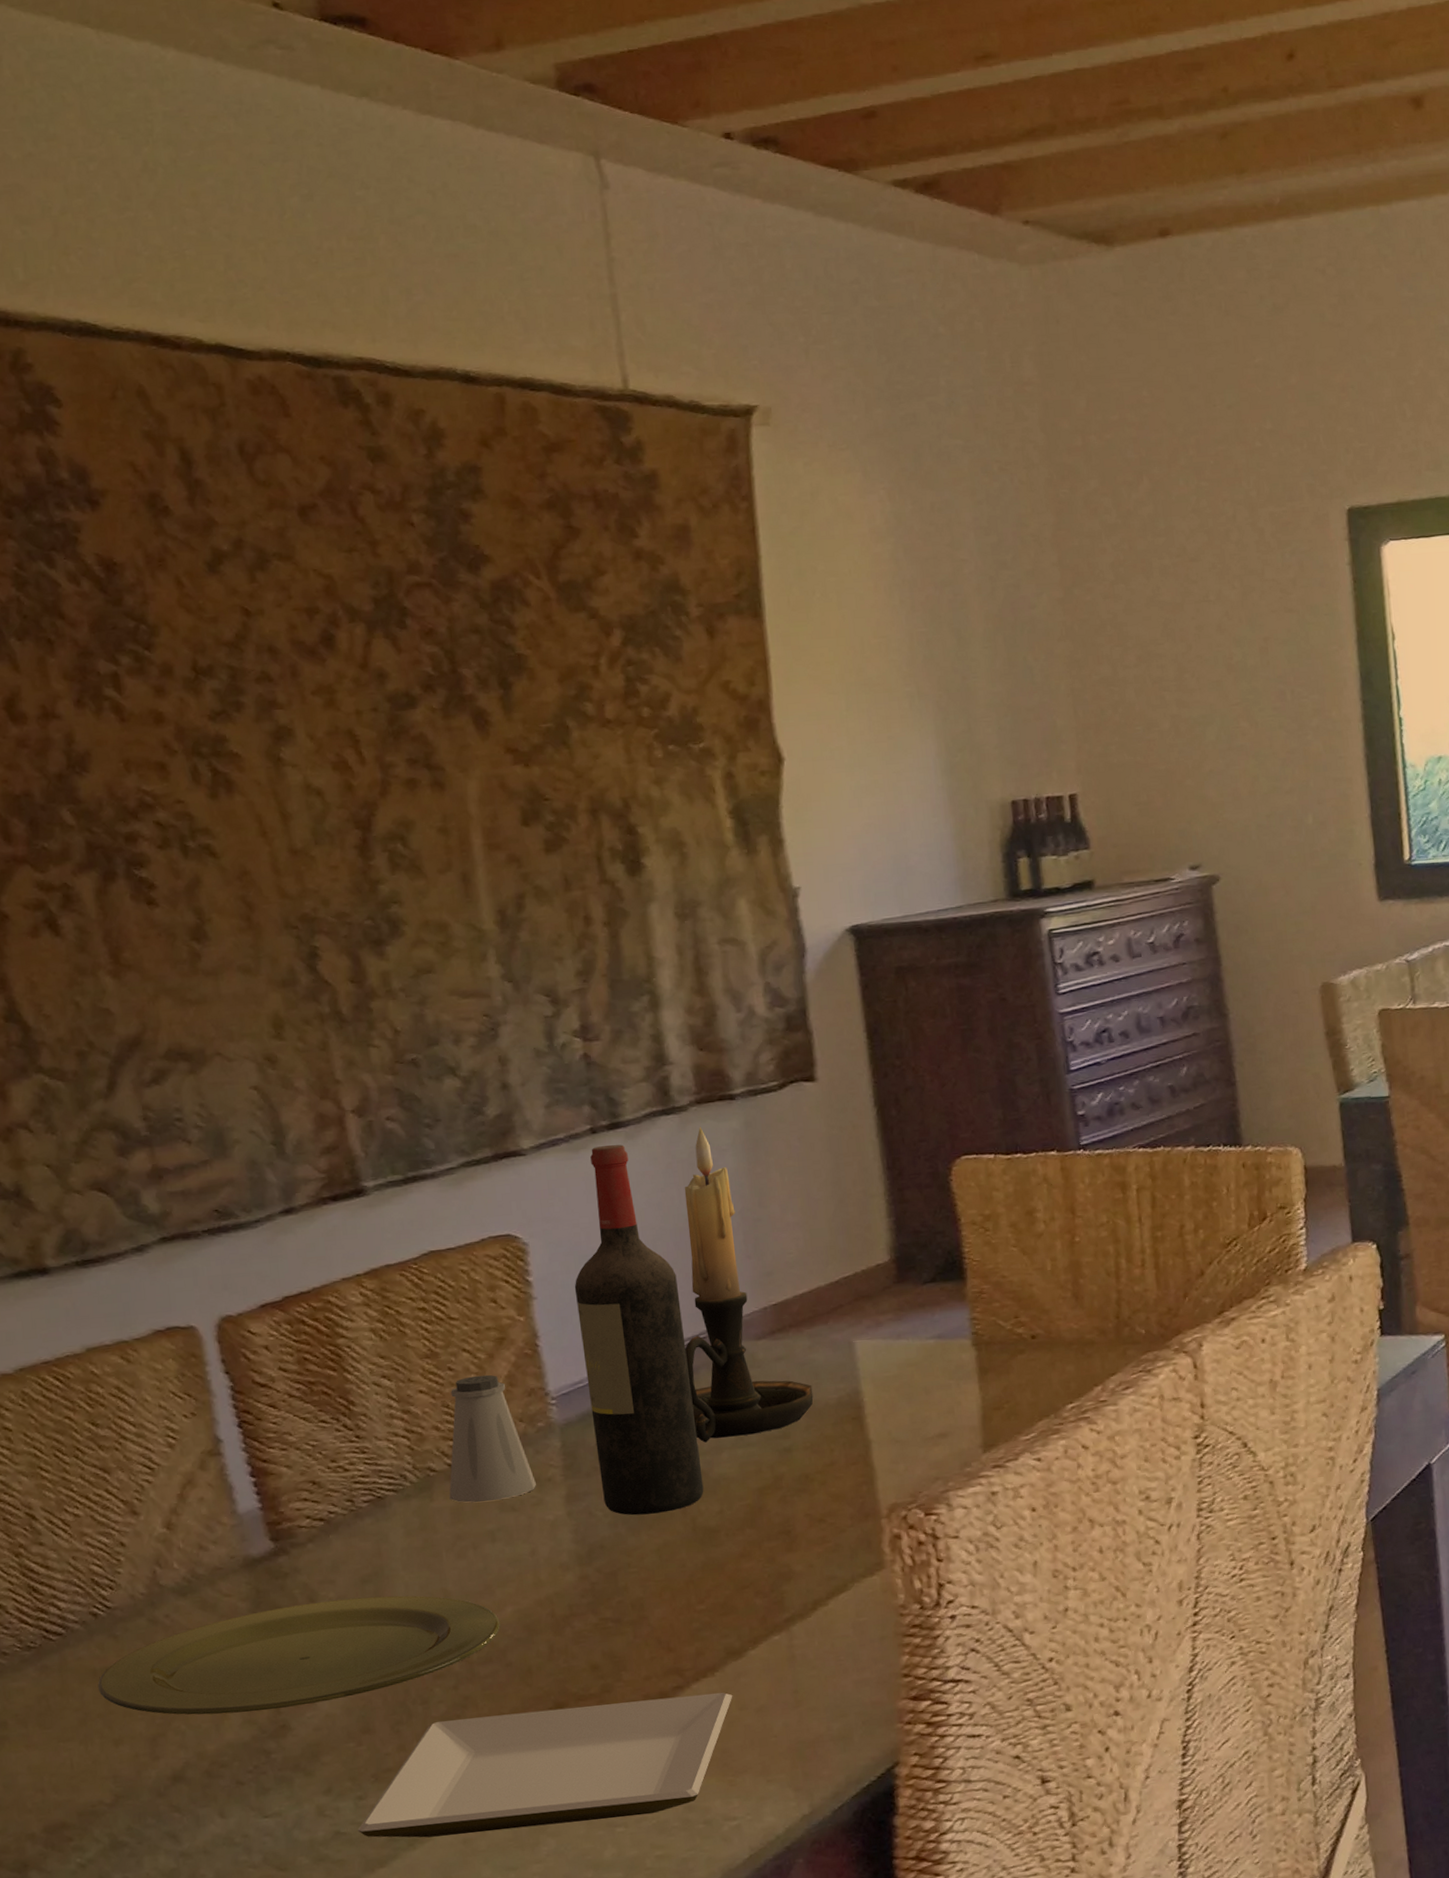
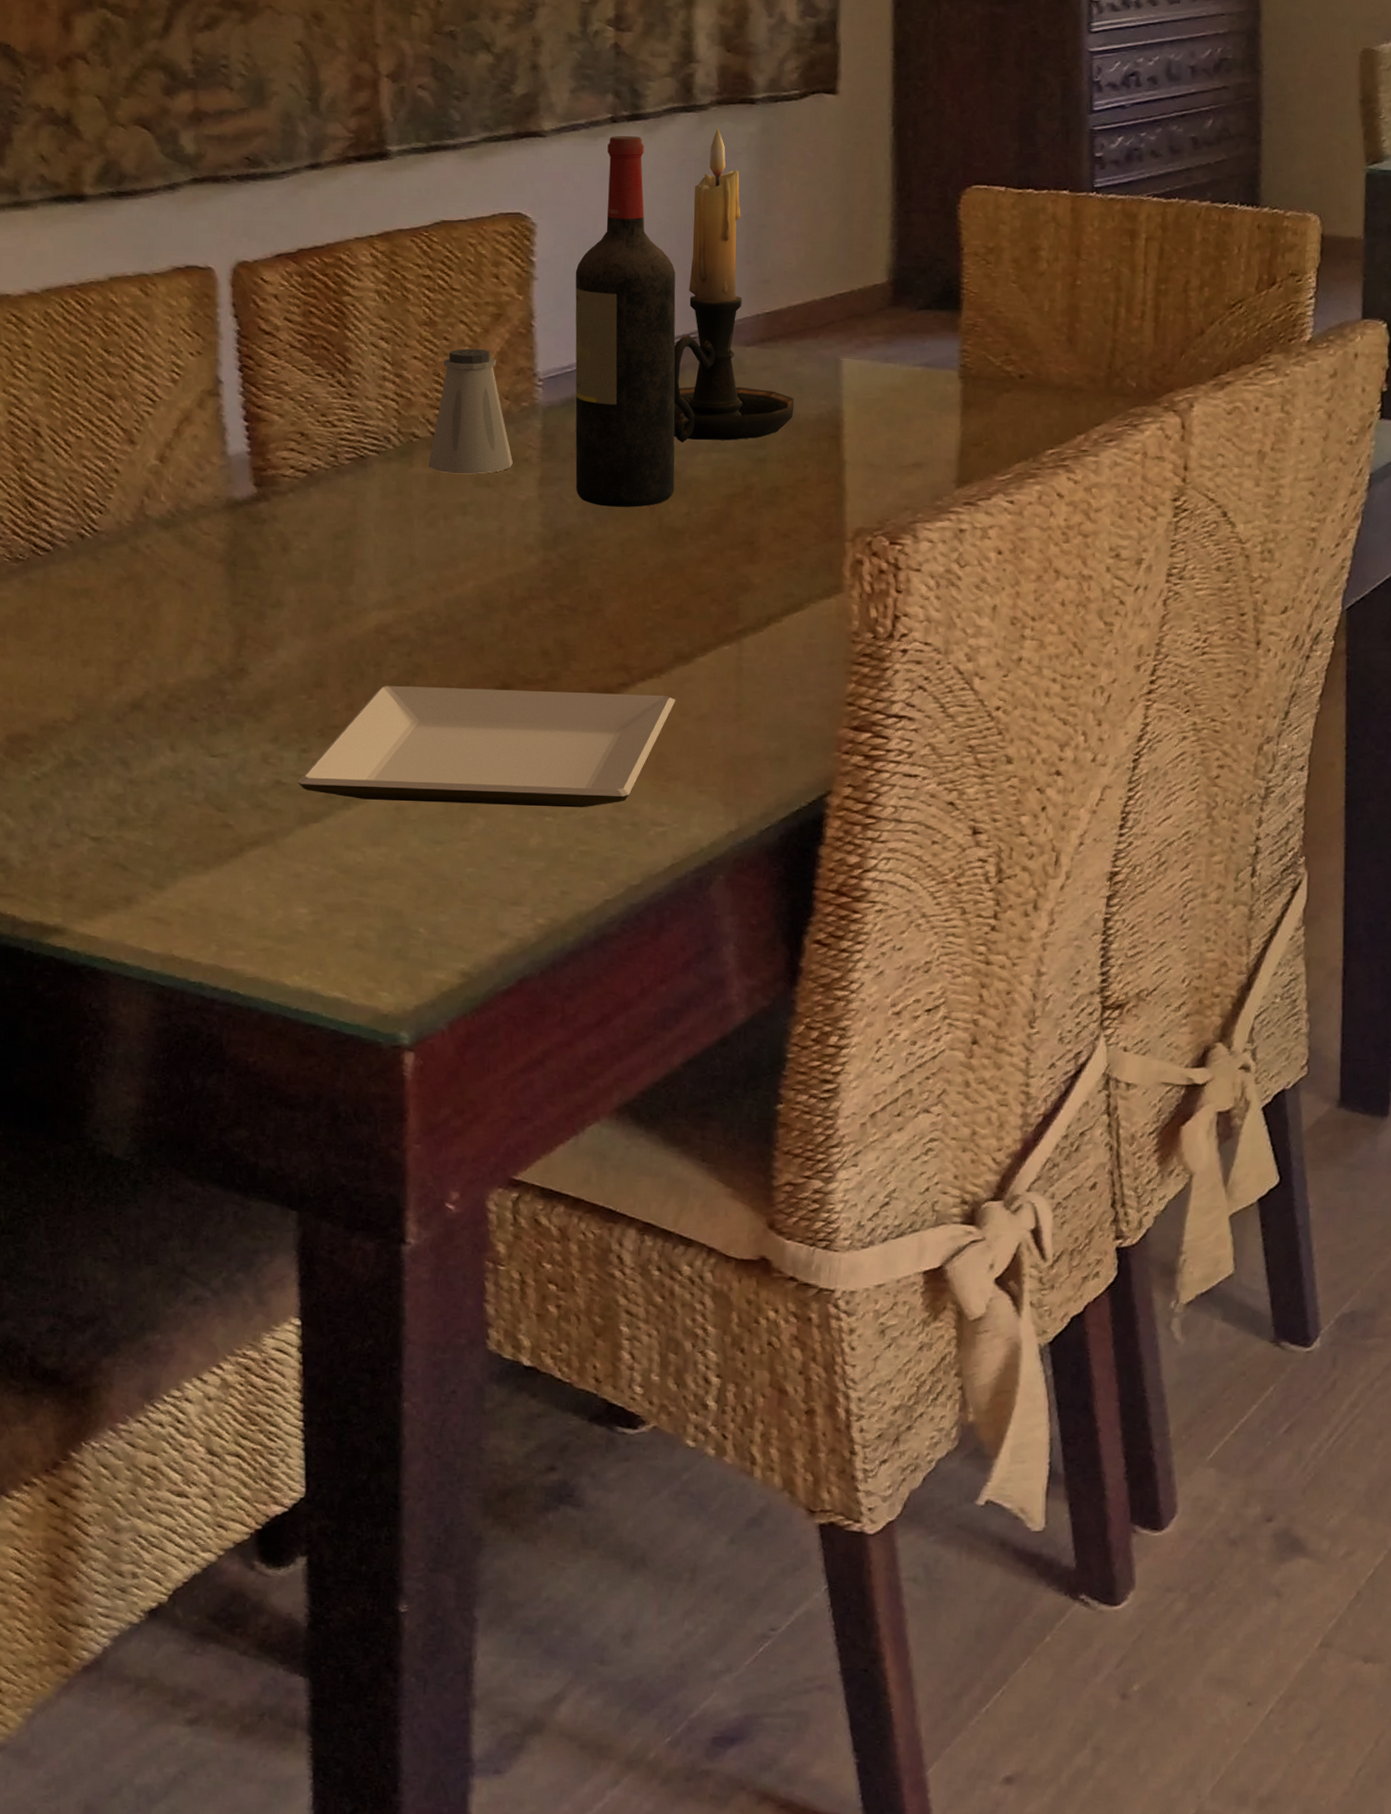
plate: present [97,1595,500,1715] -> none [75,551,460,652]

